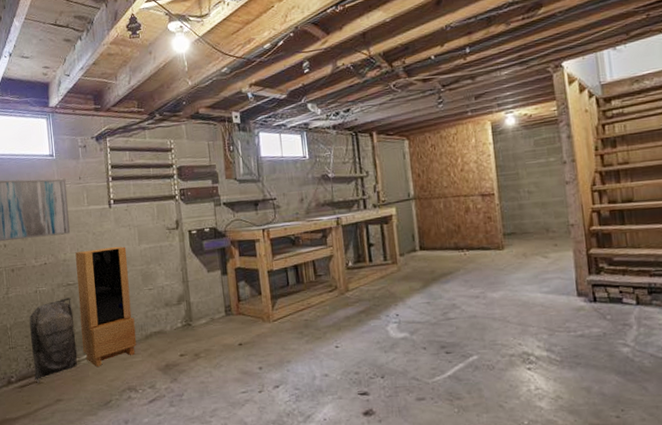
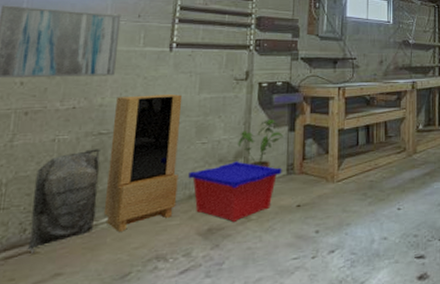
storage bin: none [142,304,221,360] -> present [188,161,282,223]
house plant: none [178,264,218,310] -> present [238,118,284,168]

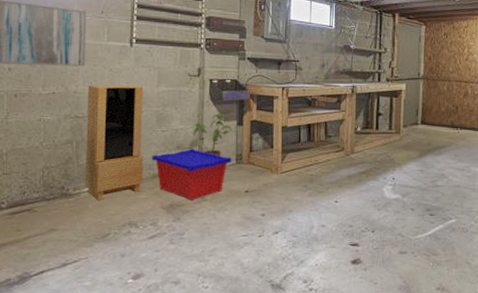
buddha head: present [28,149,100,253] -> none [28,130,79,211]

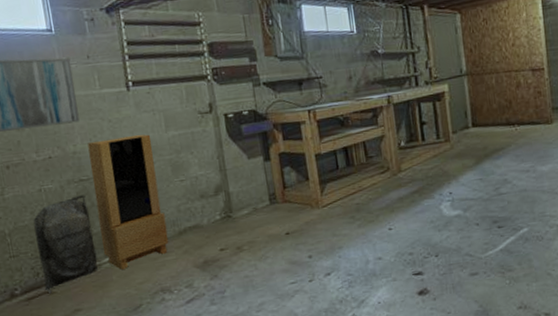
buddha head: none [28,130,79,211] -> present [33,195,99,294]
storage bin: present [152,148,232,201] -> none [174,195,265,254]
house plant: present [193,112,233,156] -> none [215,150,260,200]

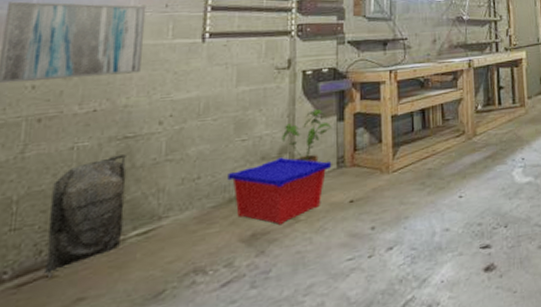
storage cabinet: present [87,134,169,270] -> none [132,88,218,245]
storage bin: none [174,195,265,254] -> present [227,157,332,226]
house plant: none [215,150,260,200] -> present [281,108,332,163]

